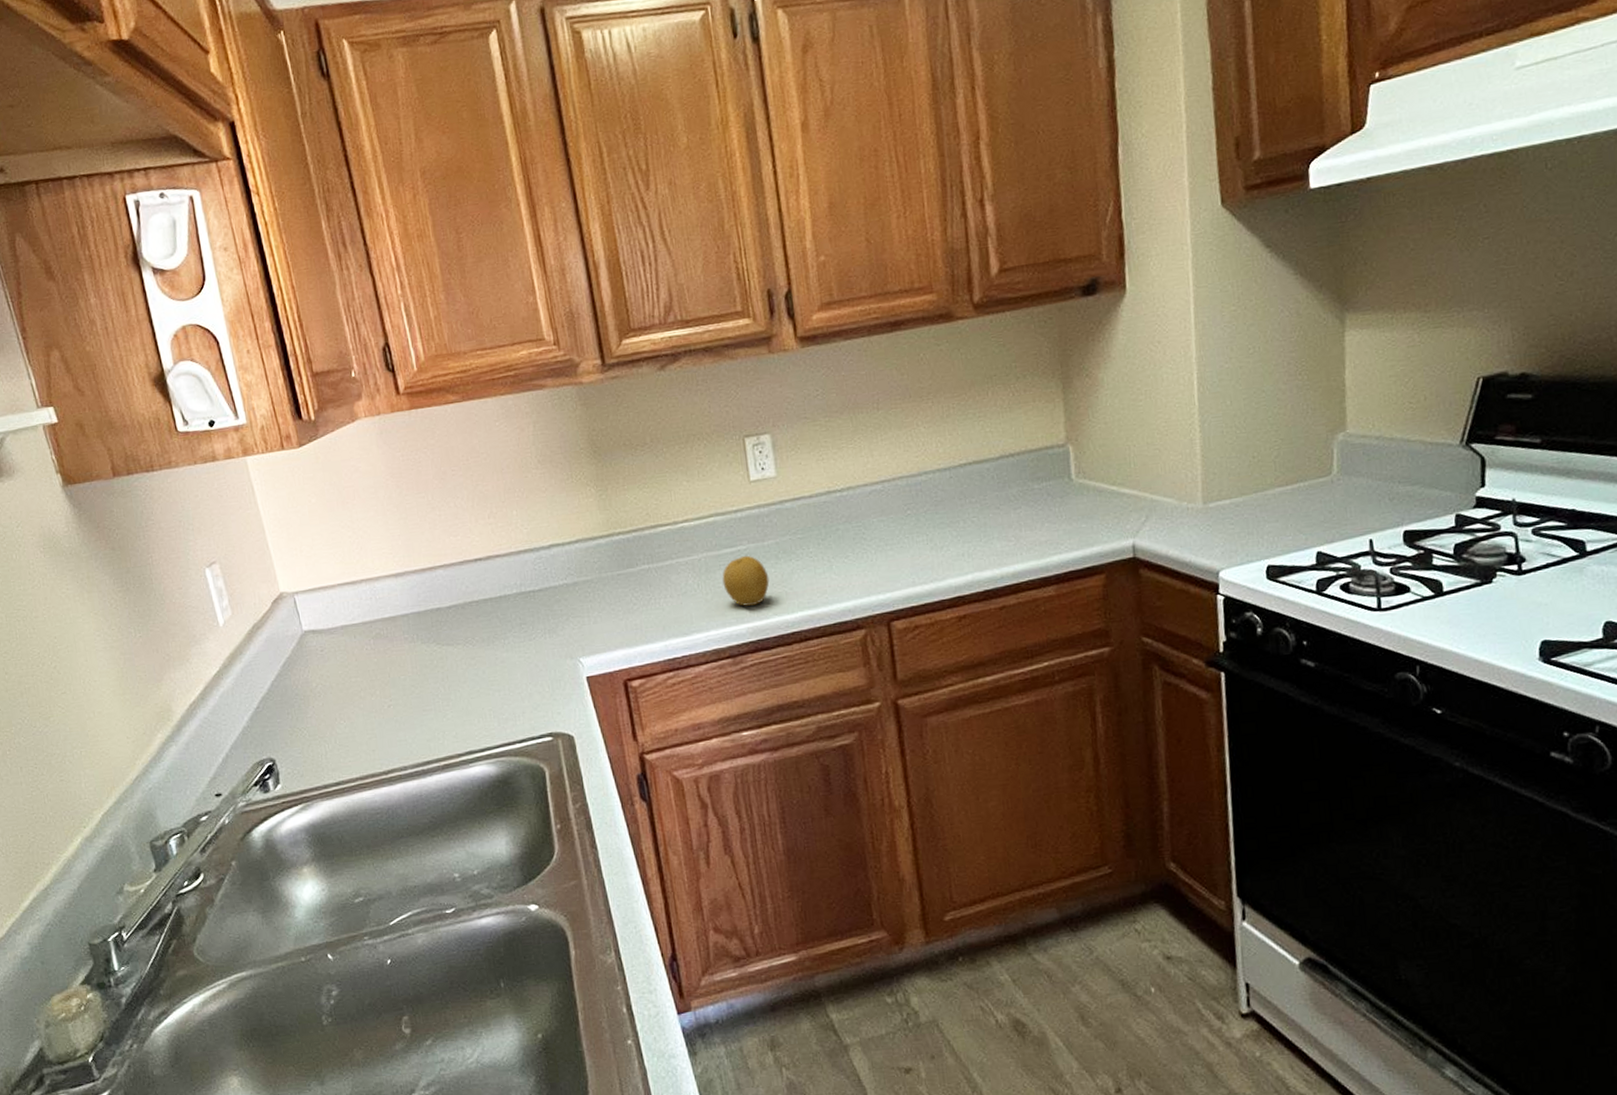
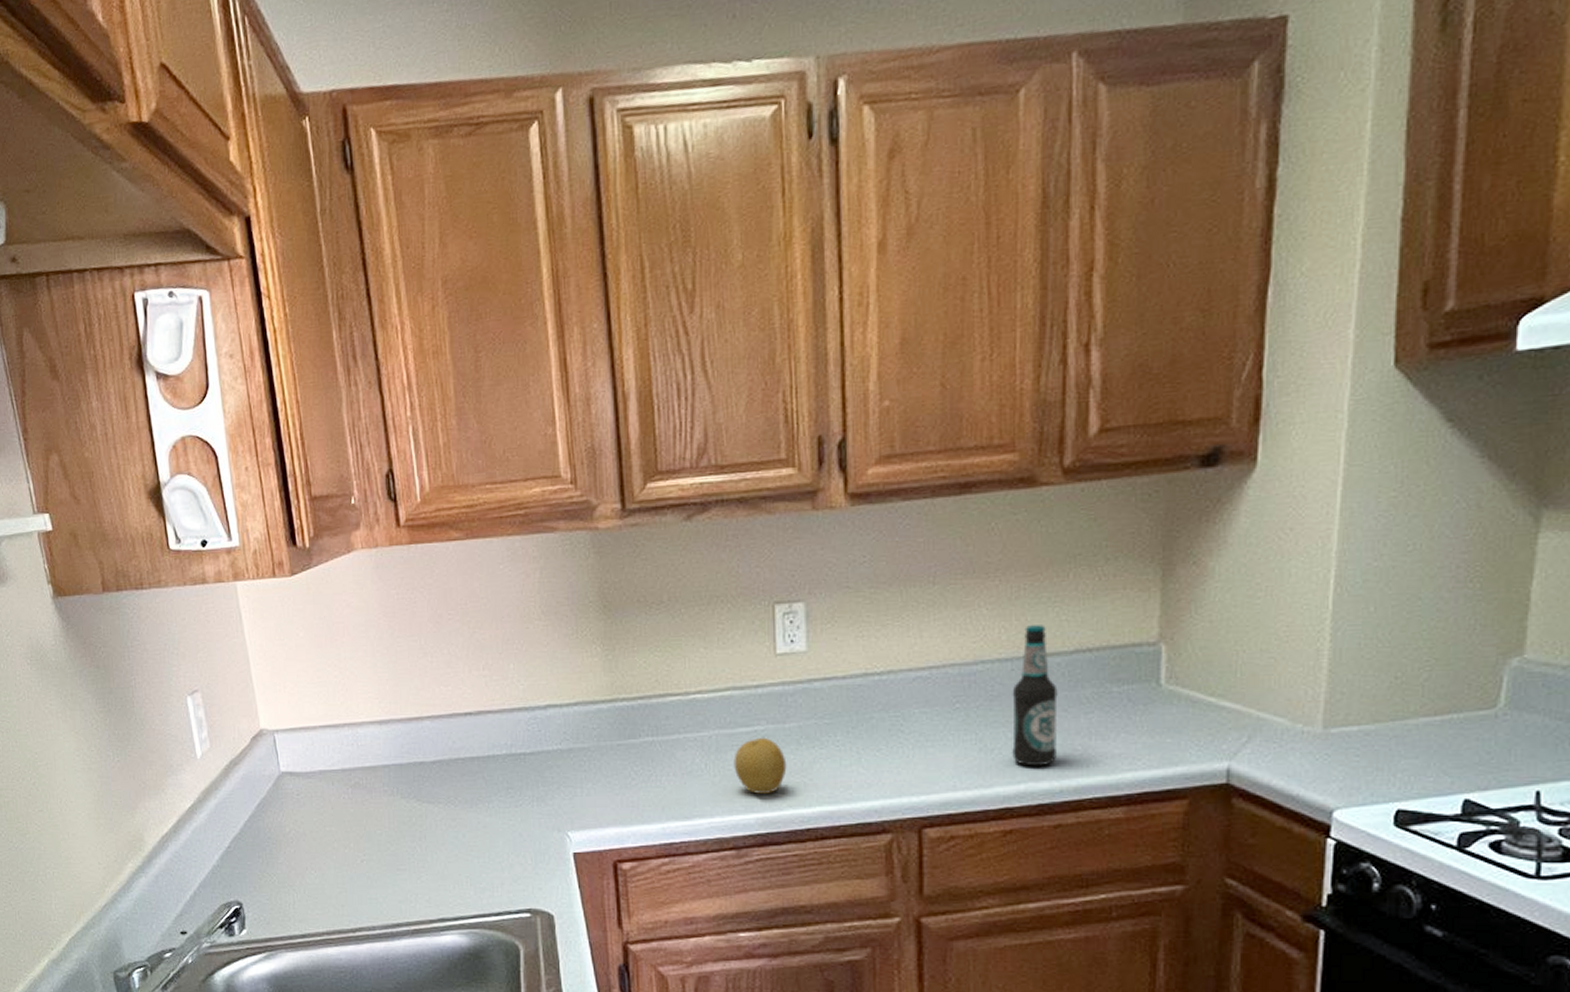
bottle: none [952,437,995,559] -> present [1012,625,1058,767]

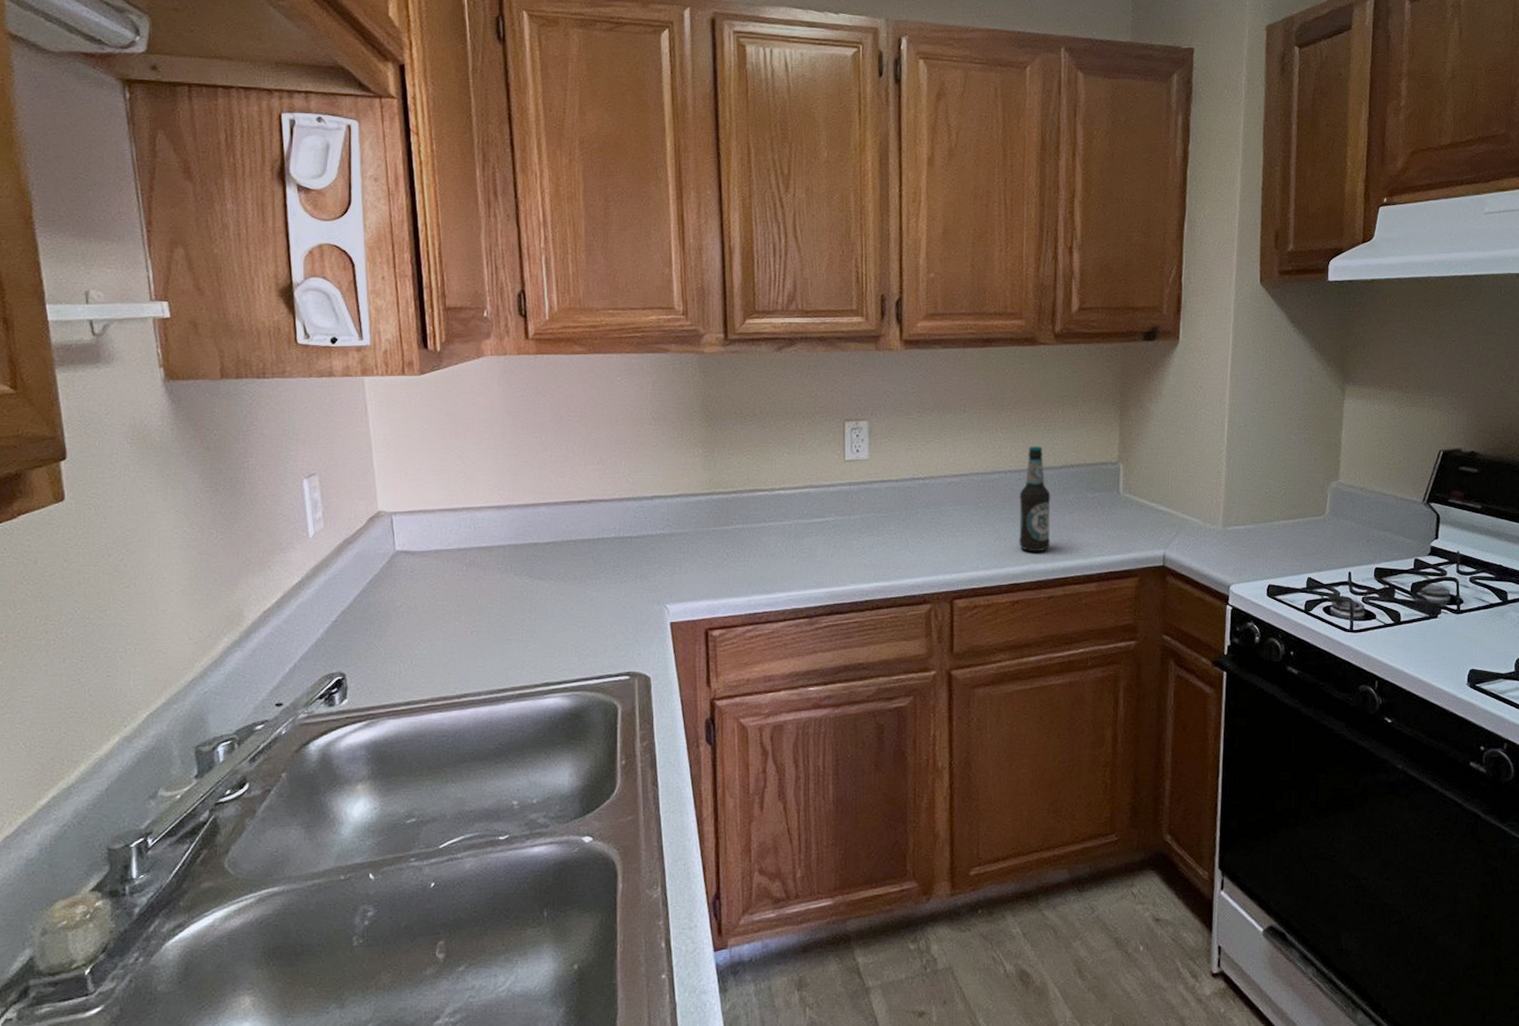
fruit: present [733,737,787,794] -> none [809,526,851,572]

